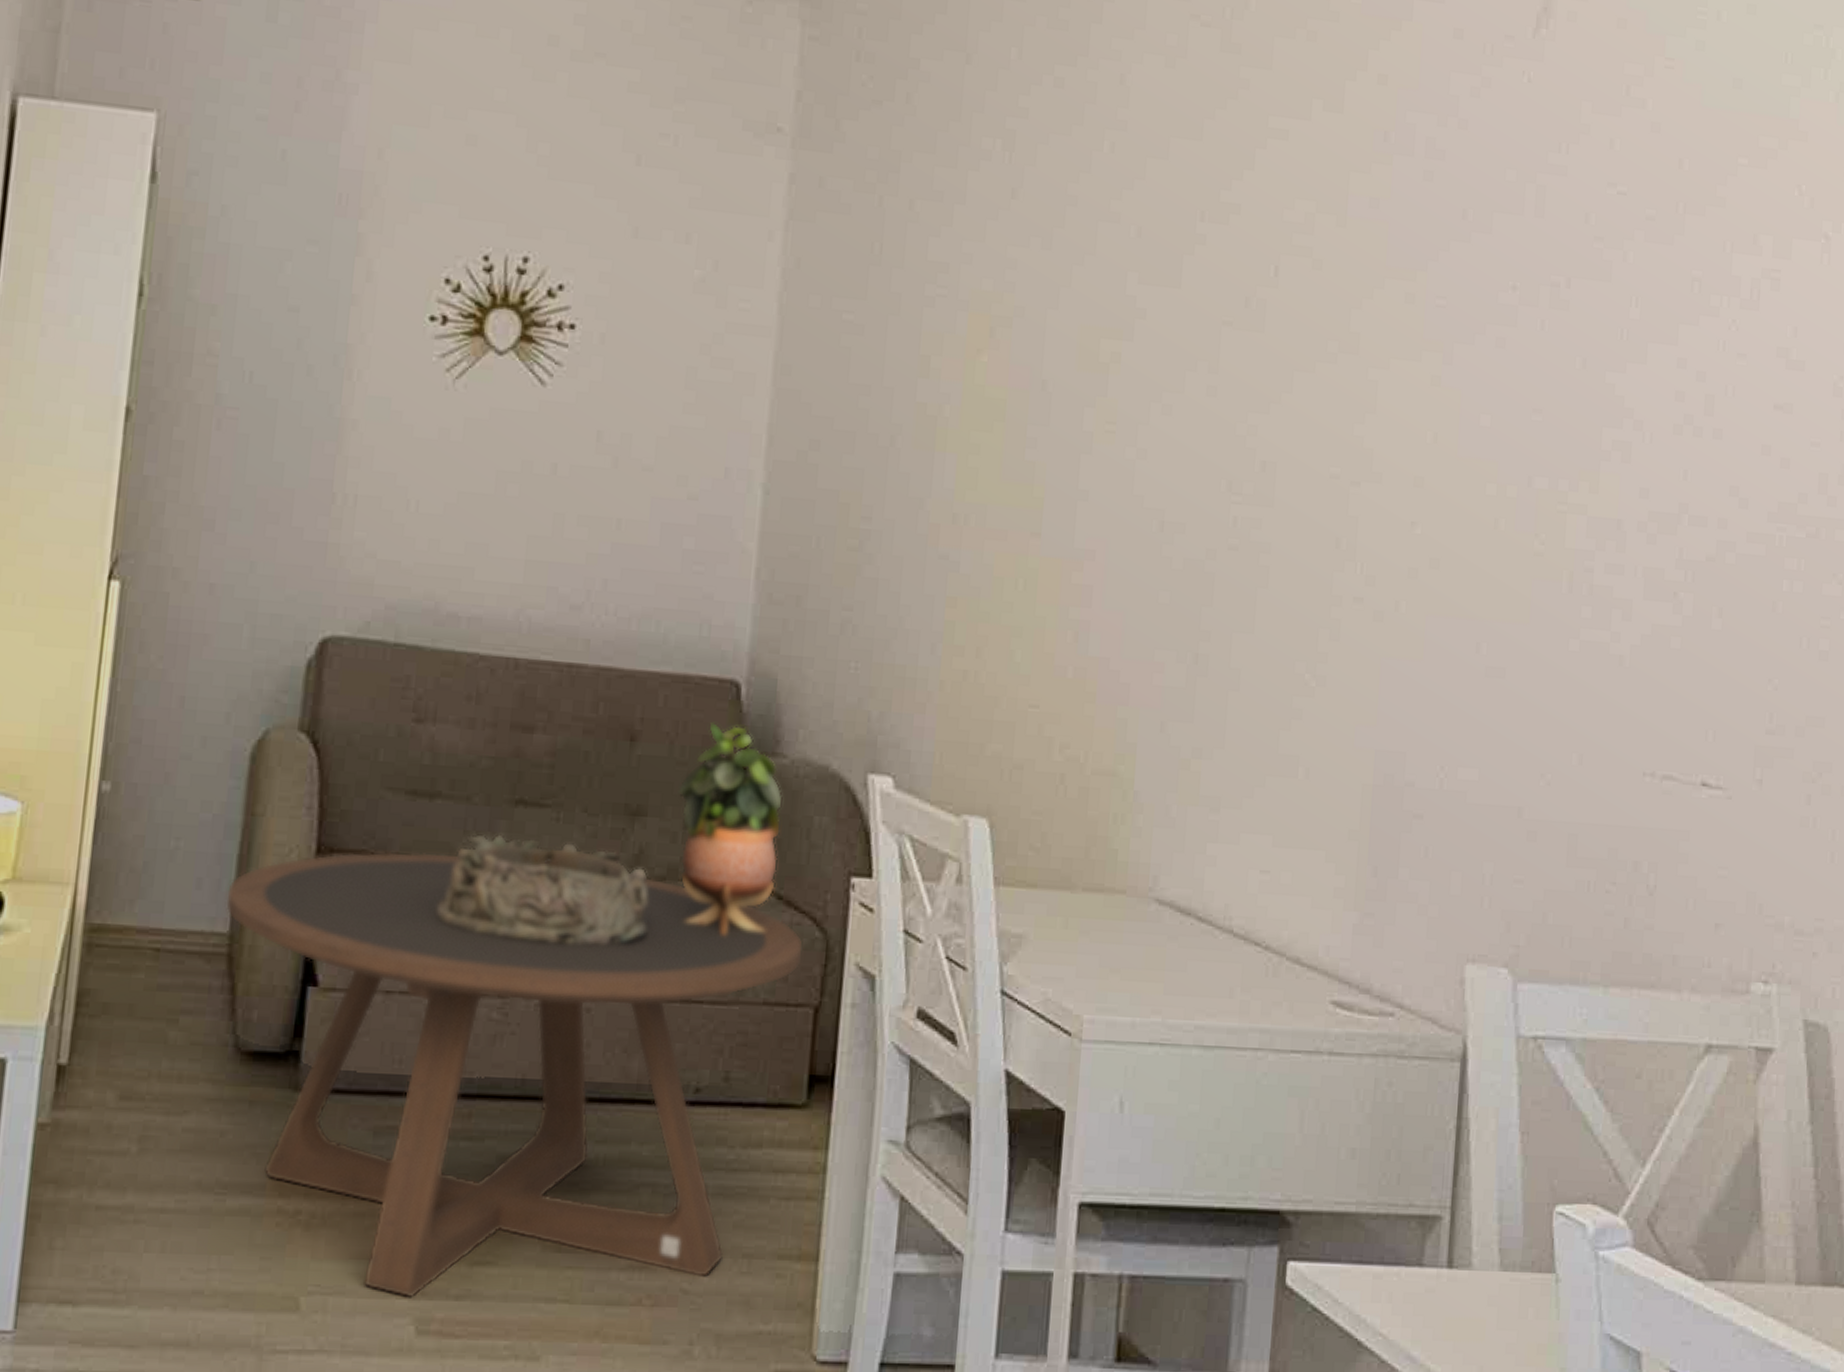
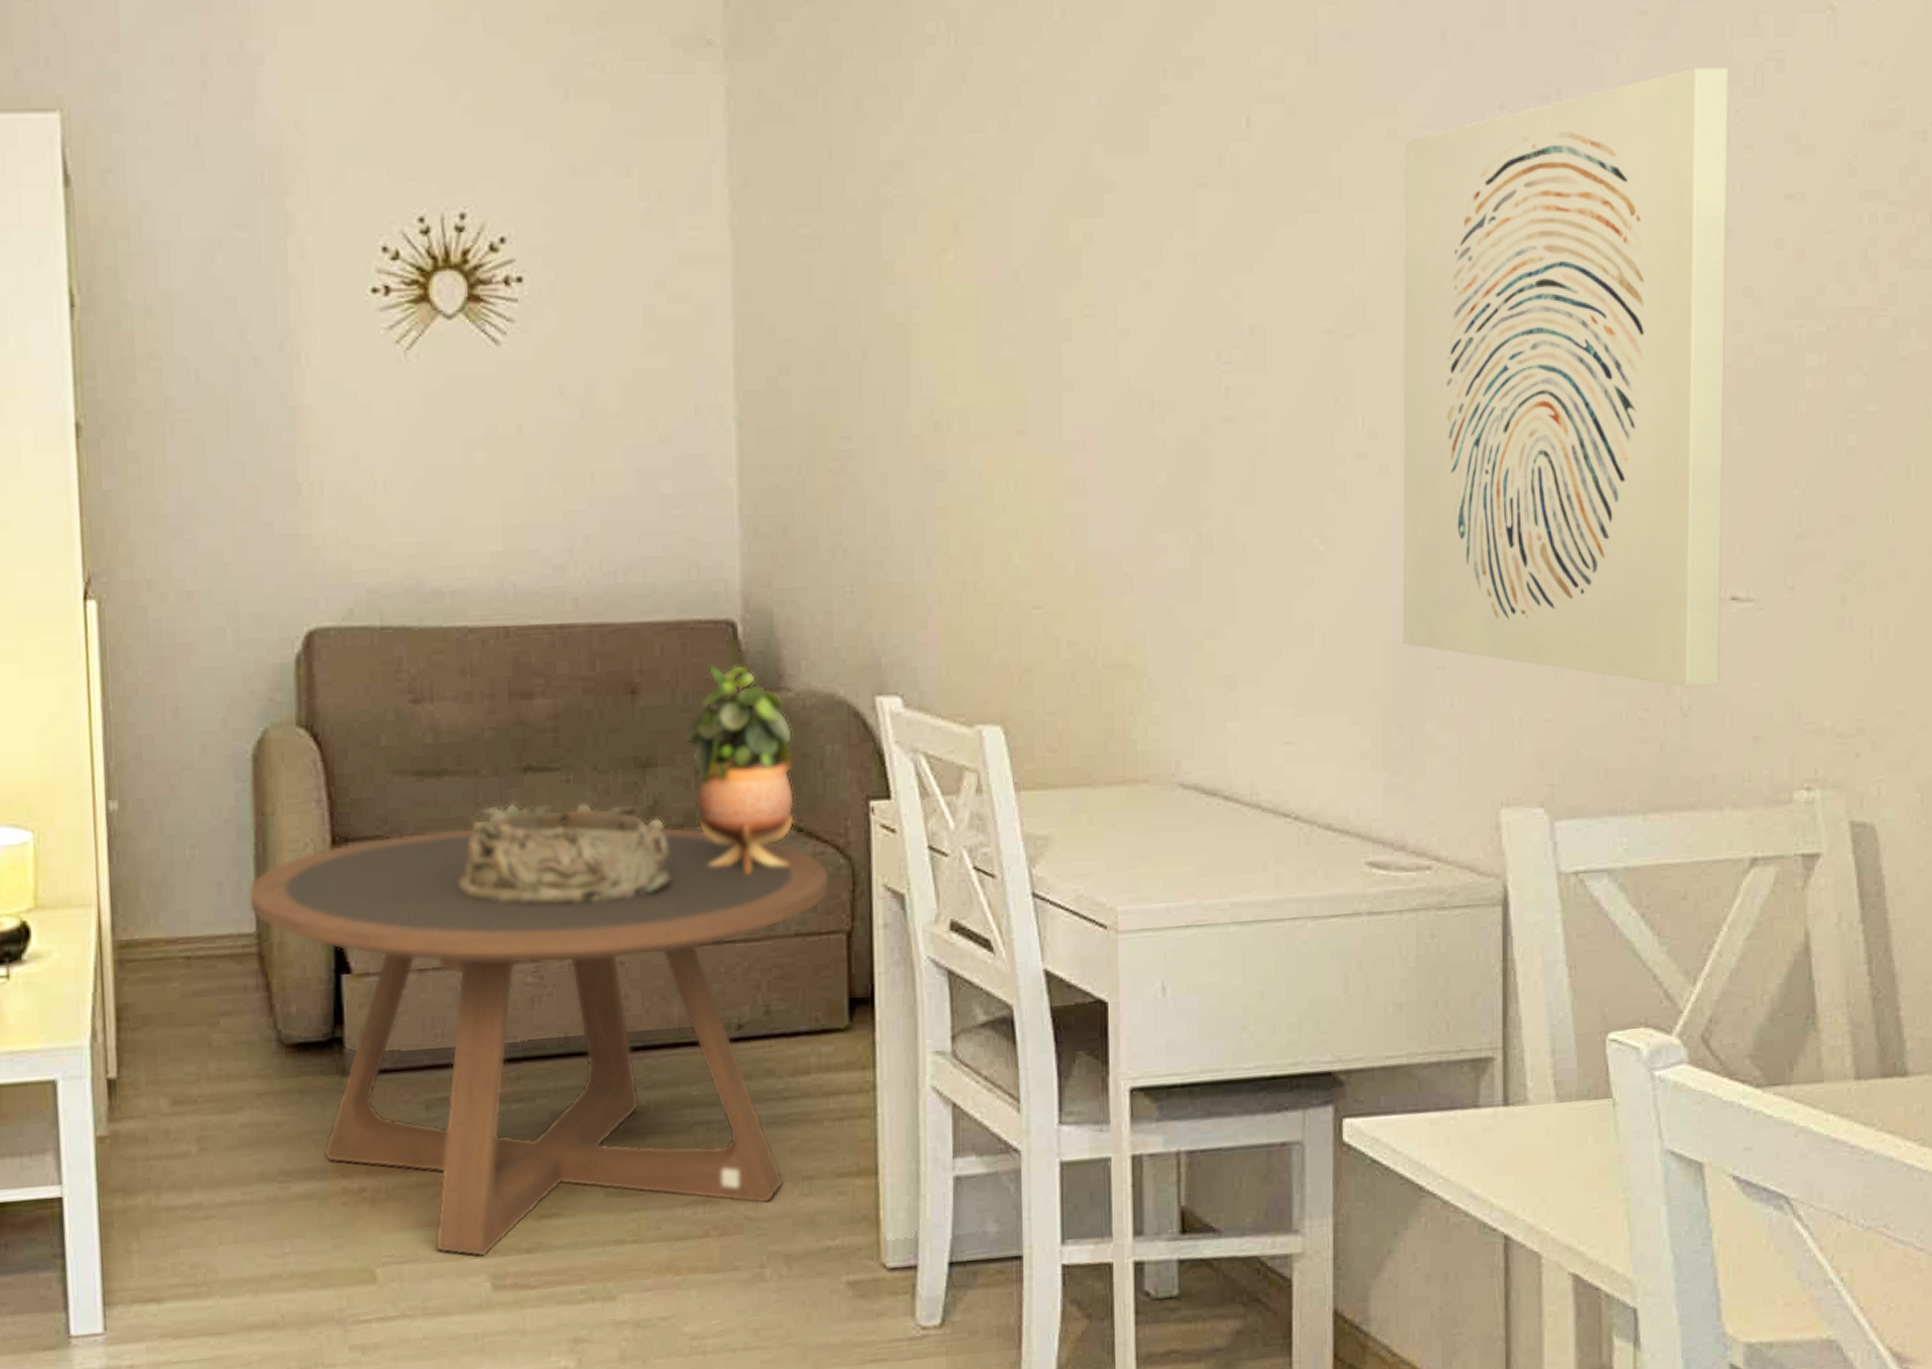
wall art: none [1383,276,1728,868] -> present [1402,68,1729,688]

